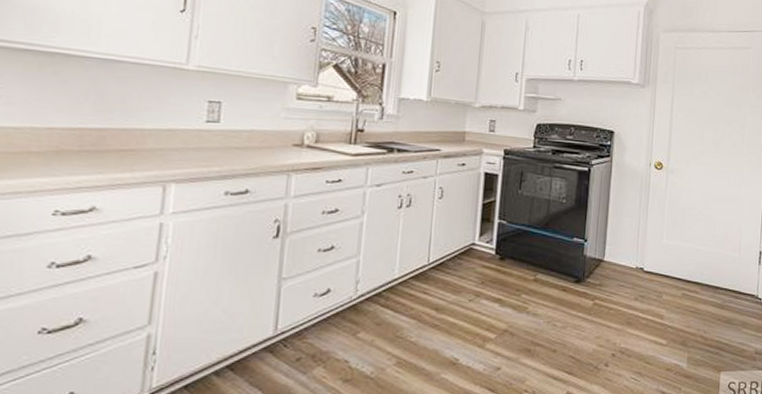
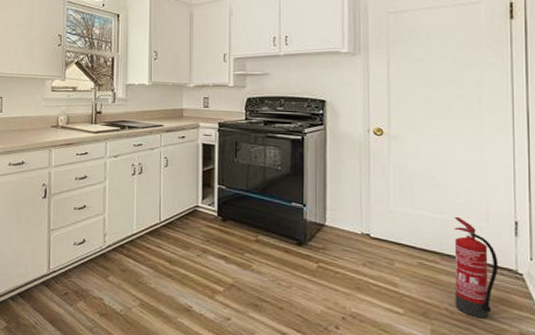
fire extinguisher: none [708,248,745,342] -> present [454,216,499,319]

